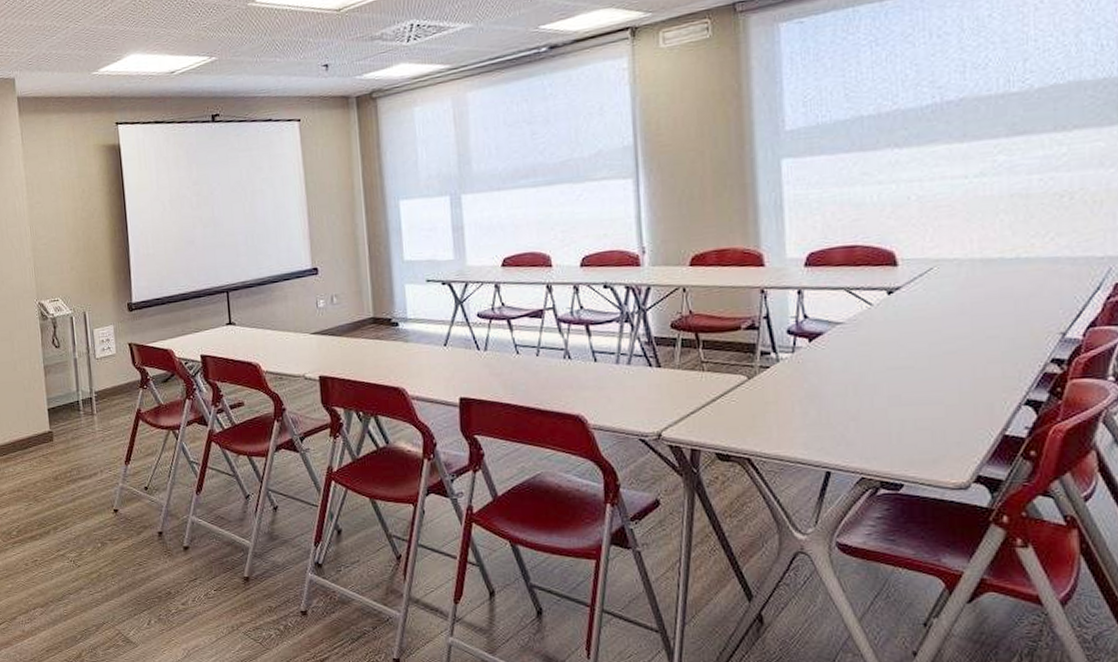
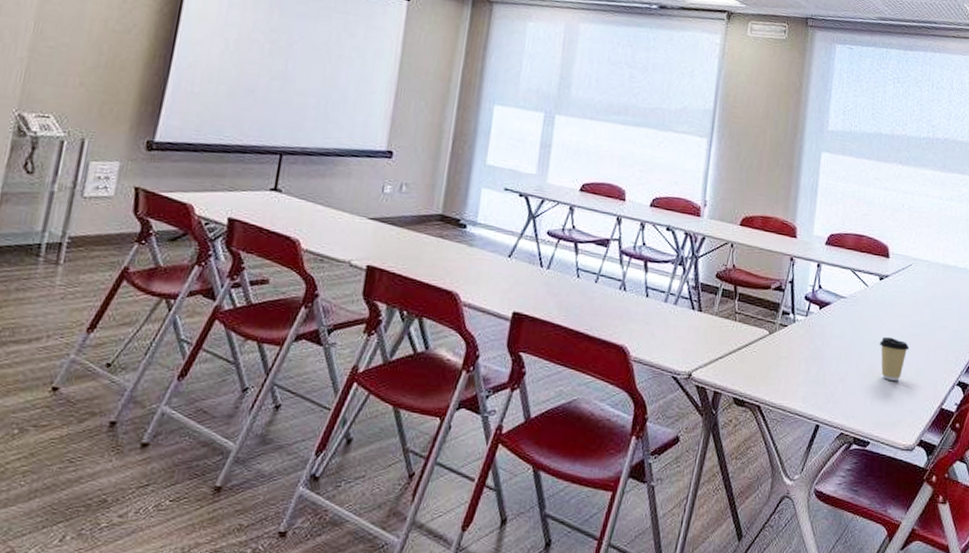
coffee cup: none [899,359,945,411] -> present [879,336,910,381]

